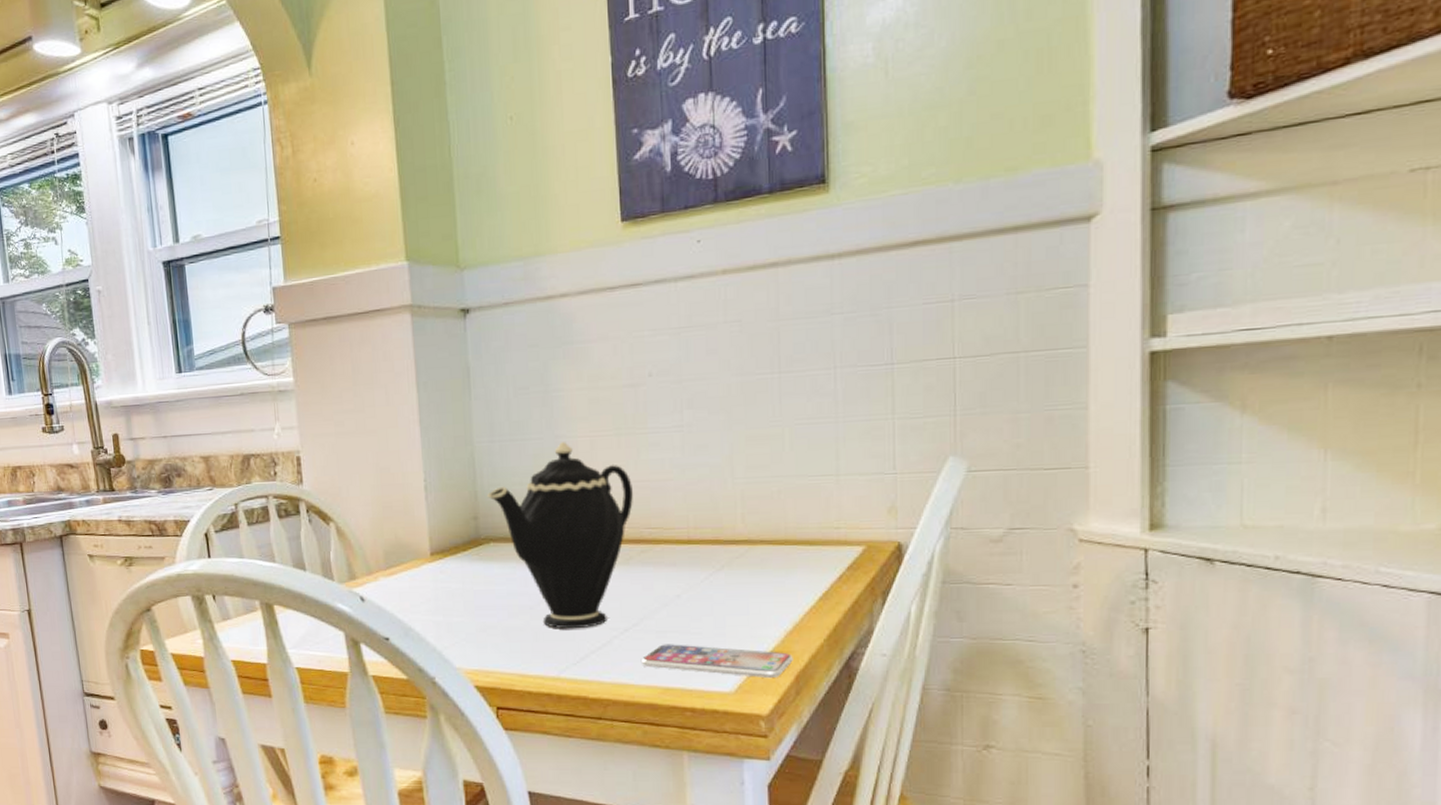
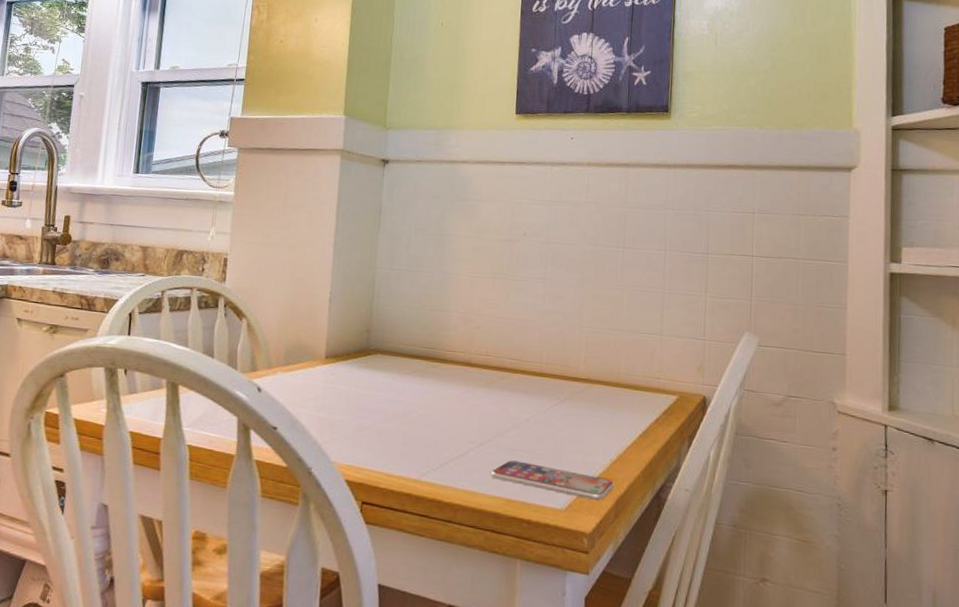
teapot: present [487,442,633,629] -> none [381,278,501,439]

